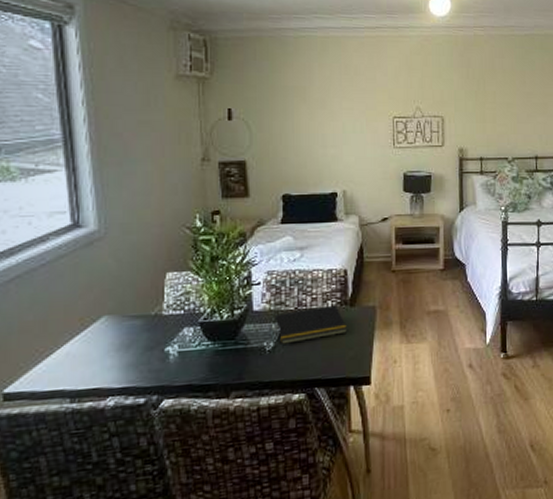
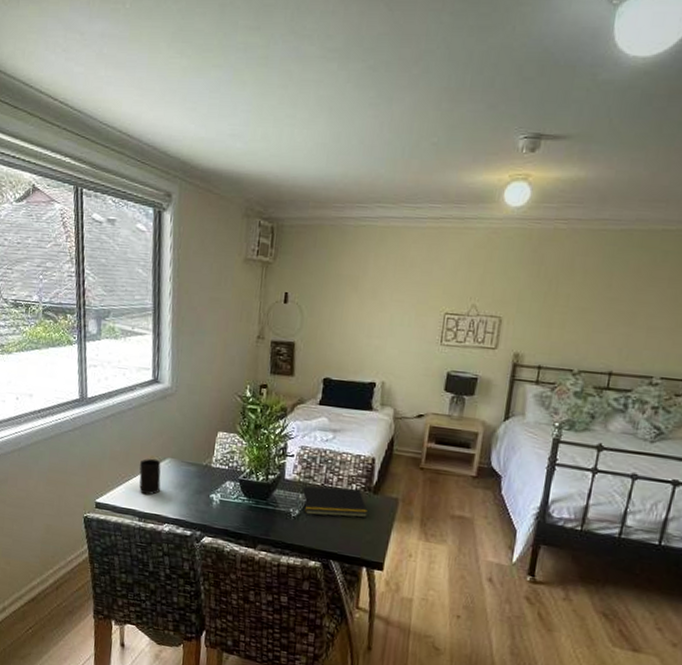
cup: none [65,320,97,368] -> present [139,458,161,495]

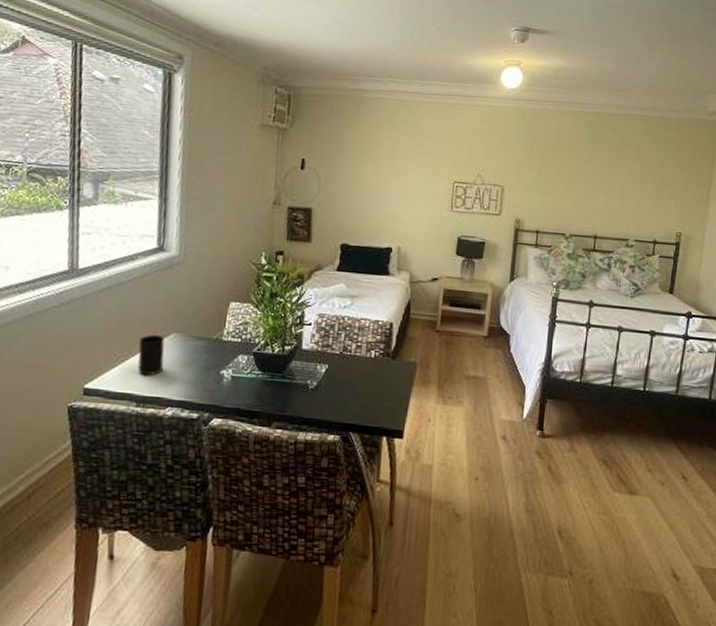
notepad: present [301,485,367,518] -> none [319,354,386,386]

